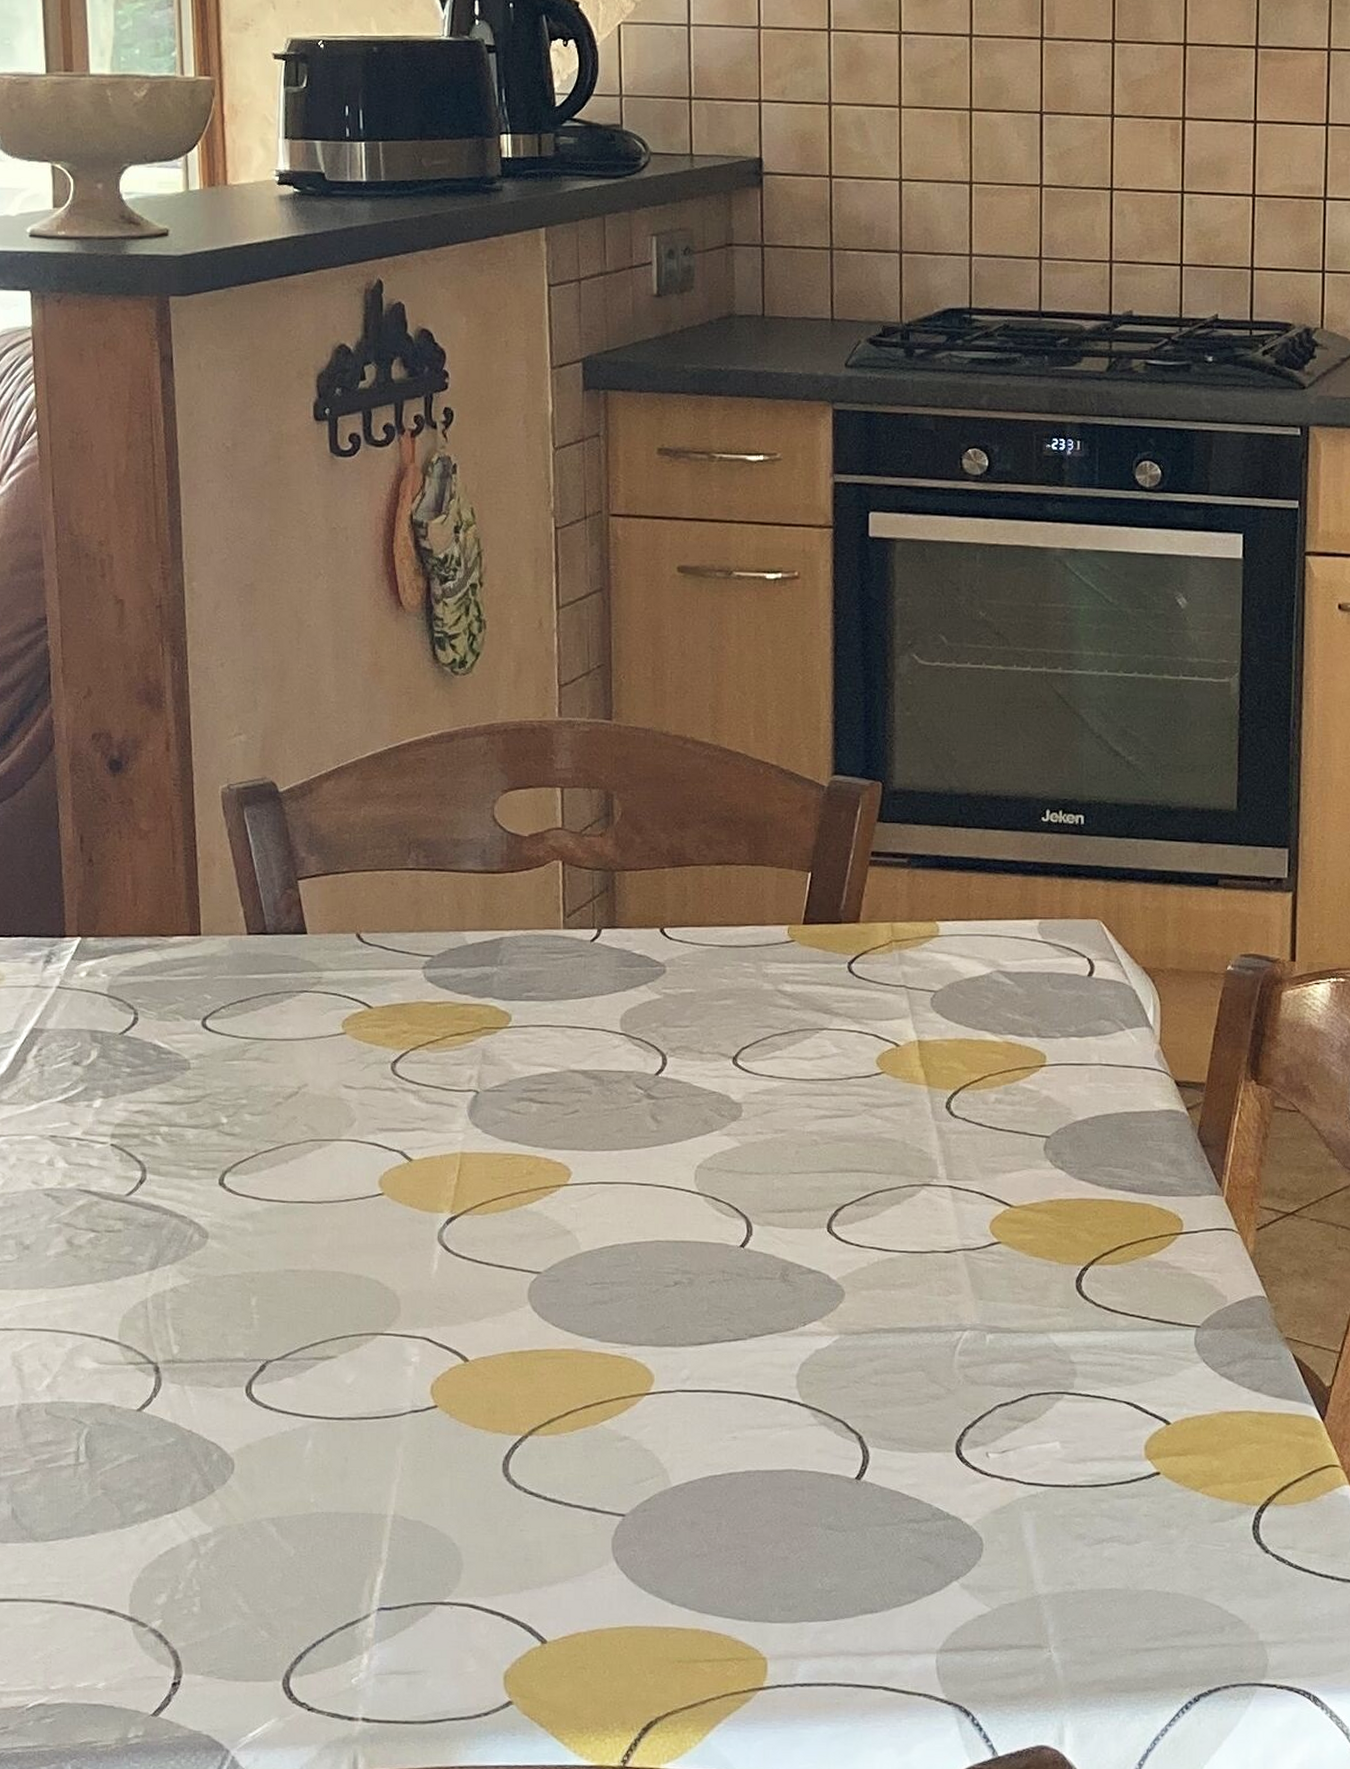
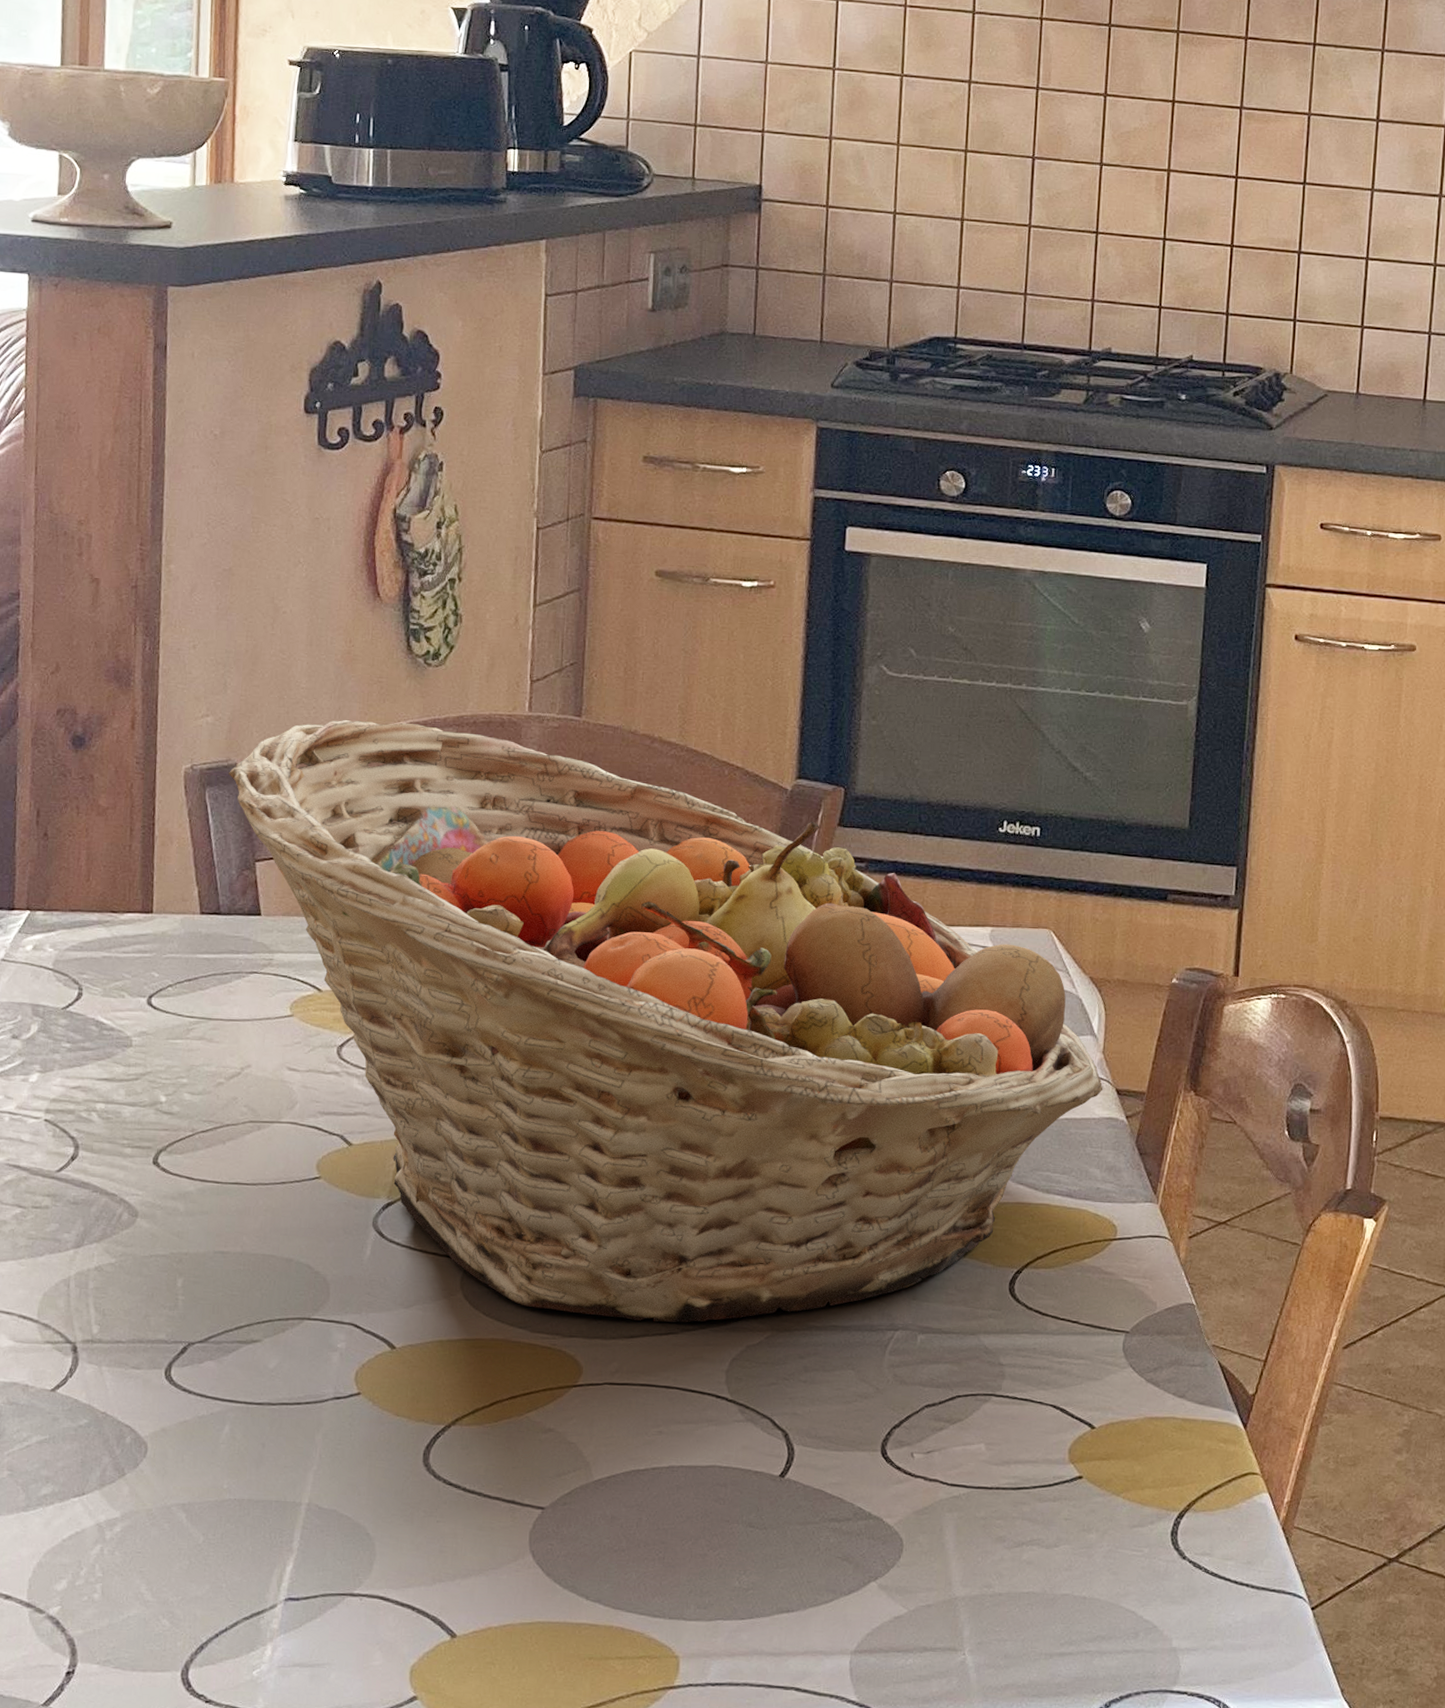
fruit basket: none [264,732,1162,1329] -> present [228,719,1104,1323]

